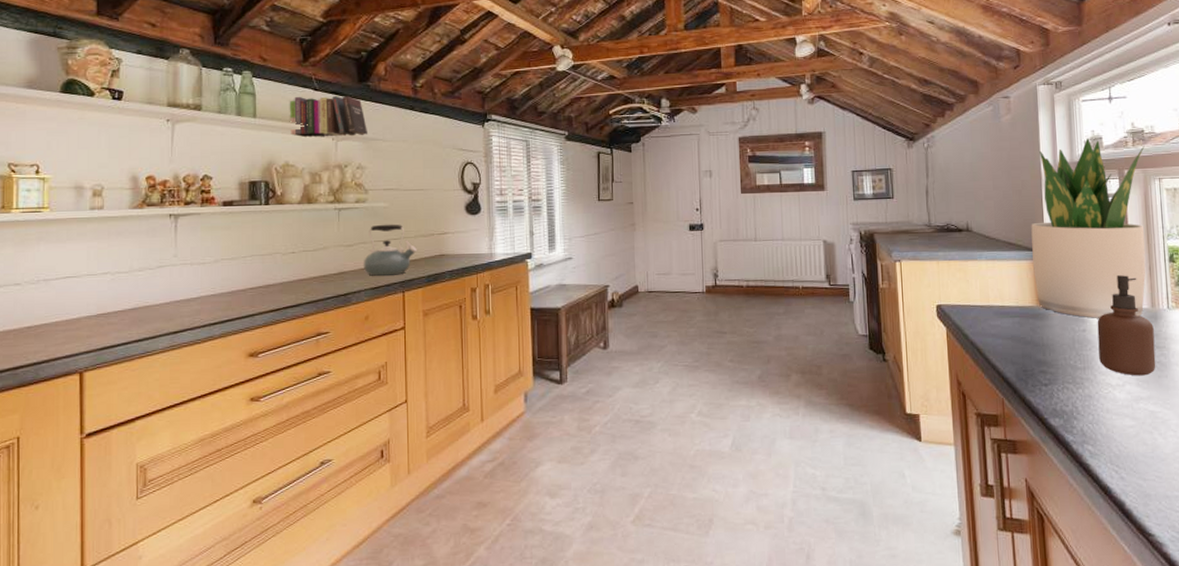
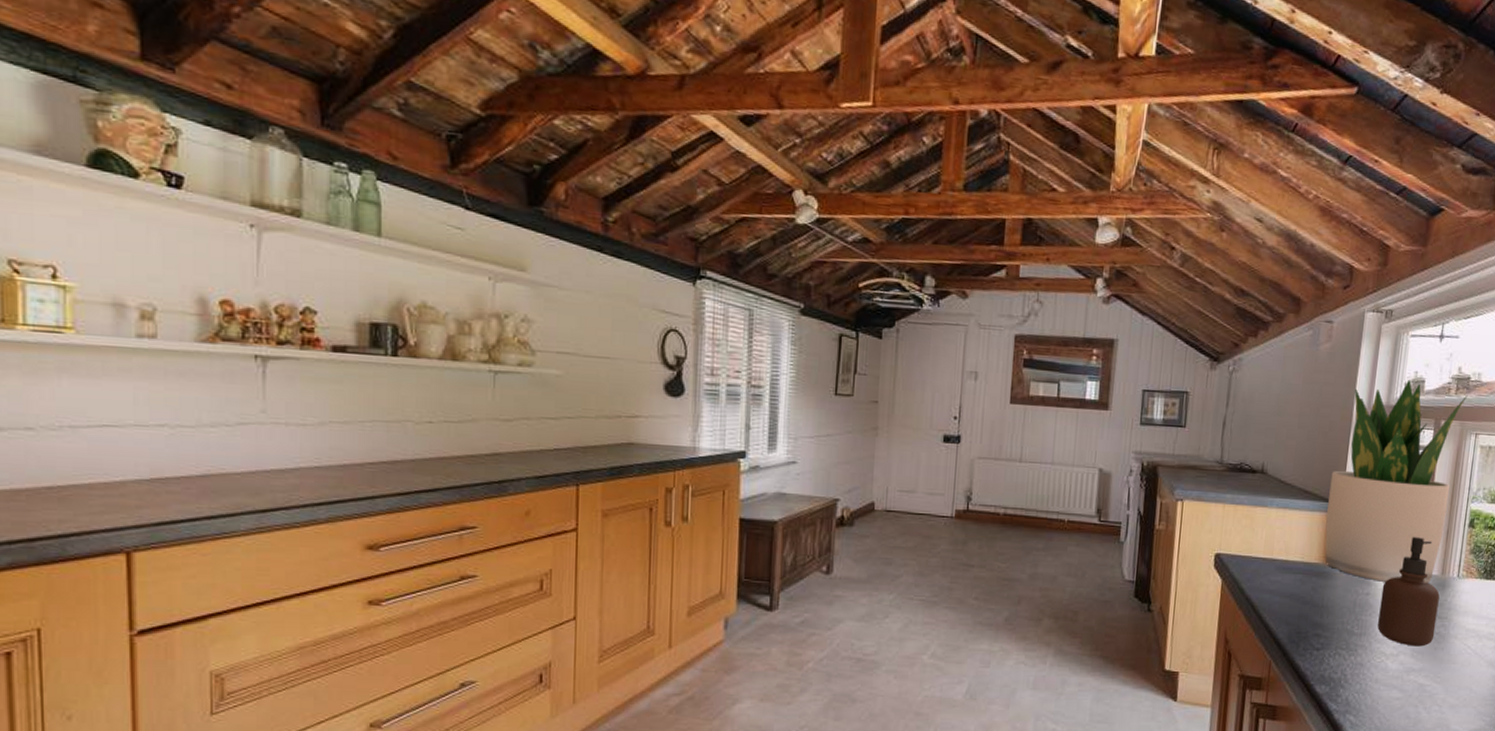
books: present [290,96,367,138] -> none [430,215,538,279]
kettle: present [363,224,417,276] -> none [525,397,598,463]

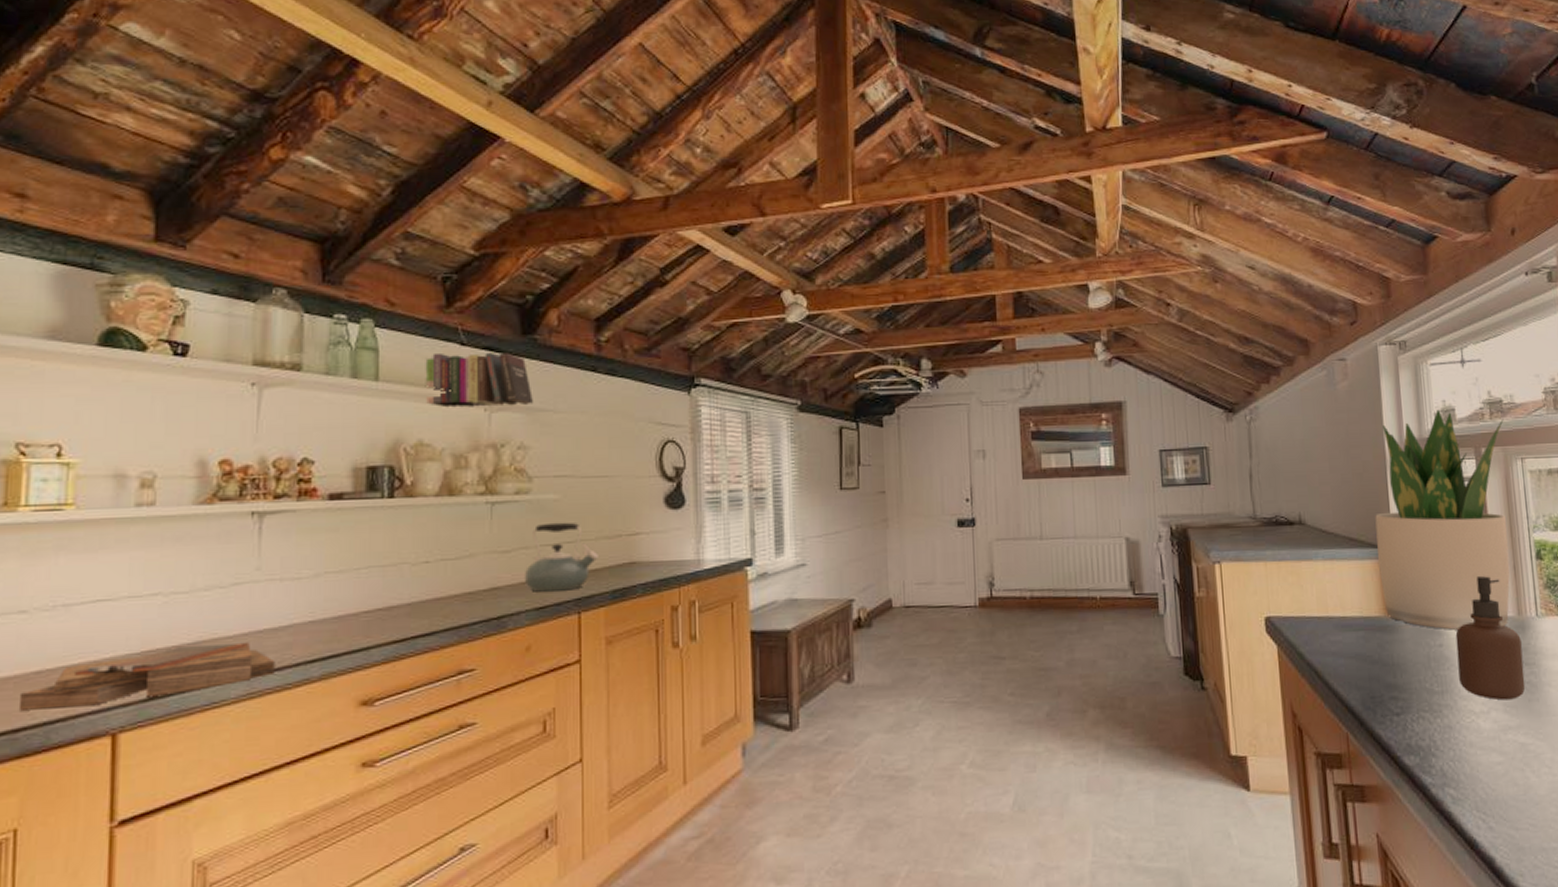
clipboard: none [32,478,283,524] -> present [19,642,275,711]
books: none [430,215,538,279] -> present [426,353,533,408]
kettle: none [525,397,598,463] -> present [524,522,598,592]

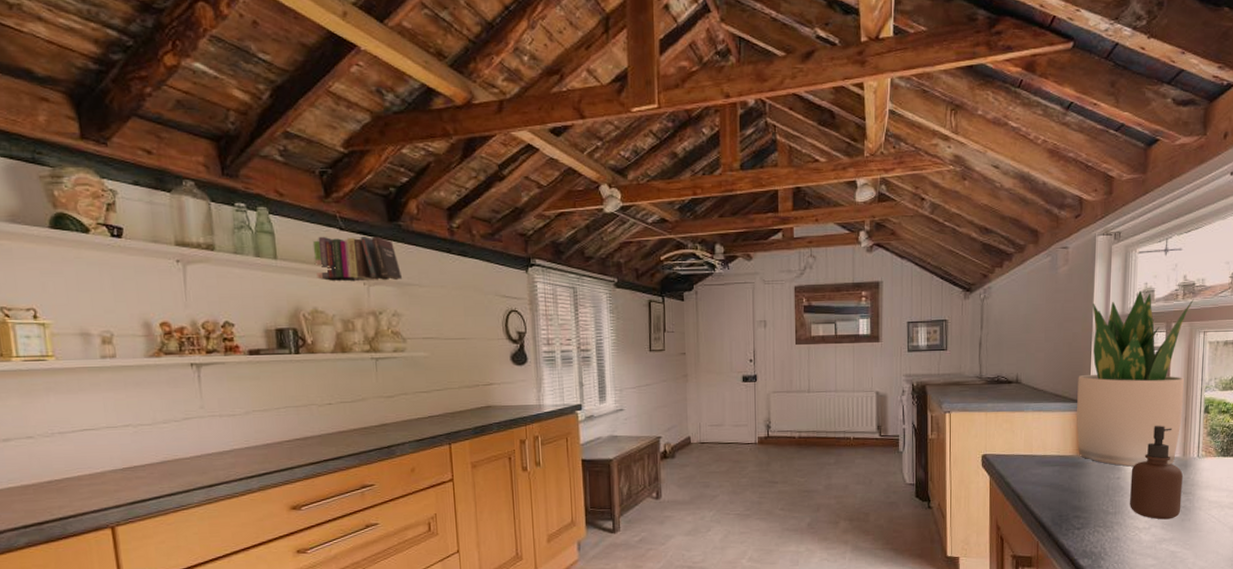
clipboard: present [19,642,275,711] -> none [38,462,225,509]
kettle: present [524,522,598,592] -> none [405,374,462,428]

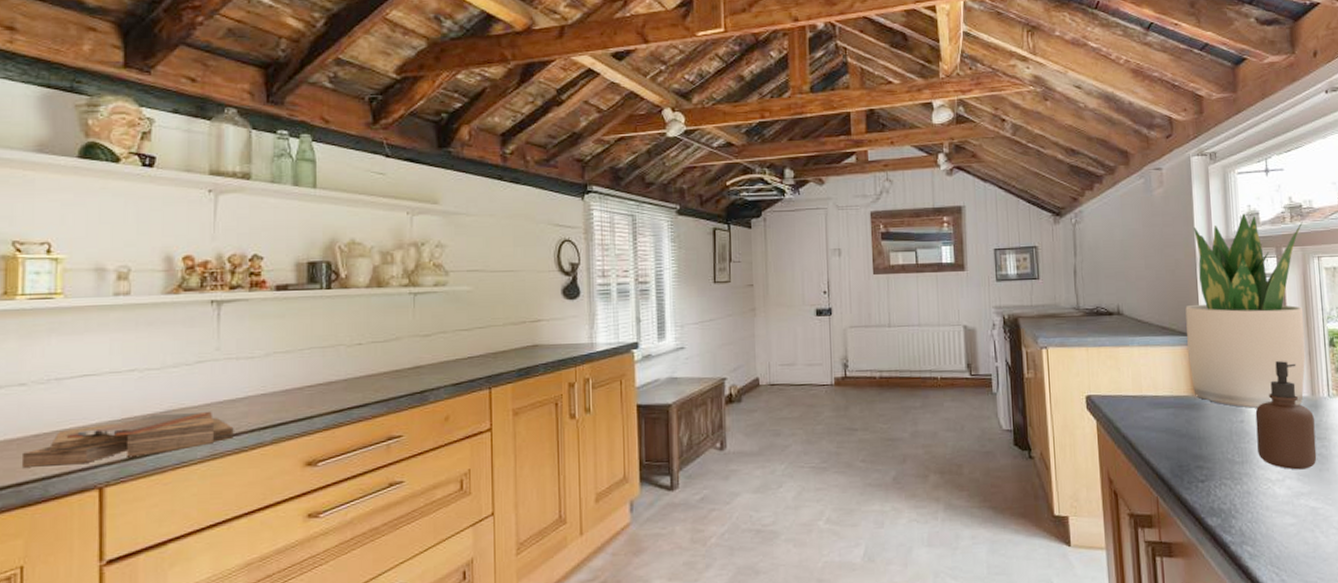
clipboard: none [38,462,225,509] -> present [21,411,234,467]
books: present [314,236,402,282] -> none [357,163,448,212]

